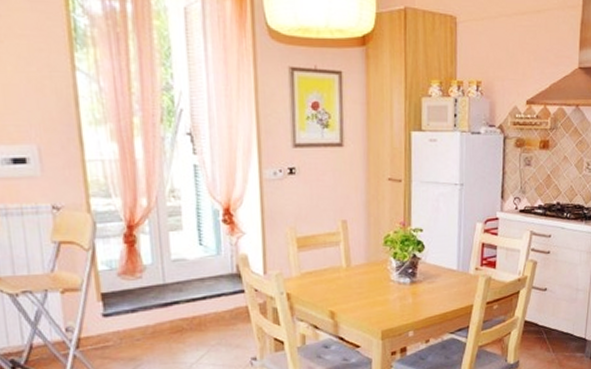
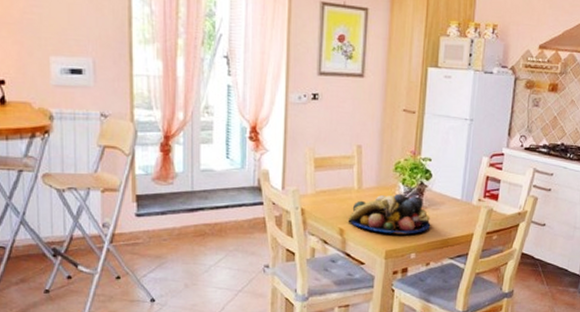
fruit bowl: none [339,268,427,312] -> present [349,193,431,233]

